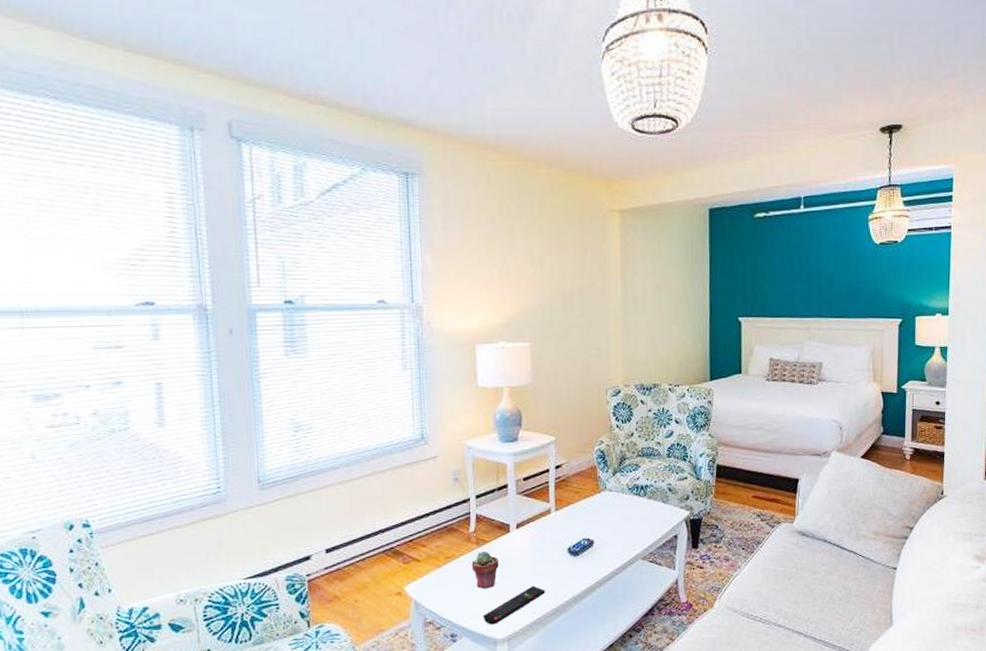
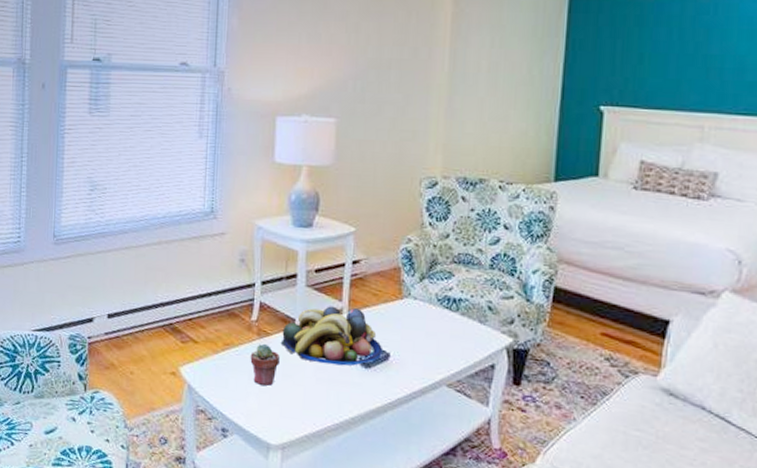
remote control: present [483,586,546,625] -> none [257,392,329,428]
fruit bowl: none [498,507,588,560] -> present [280,306,383,366]

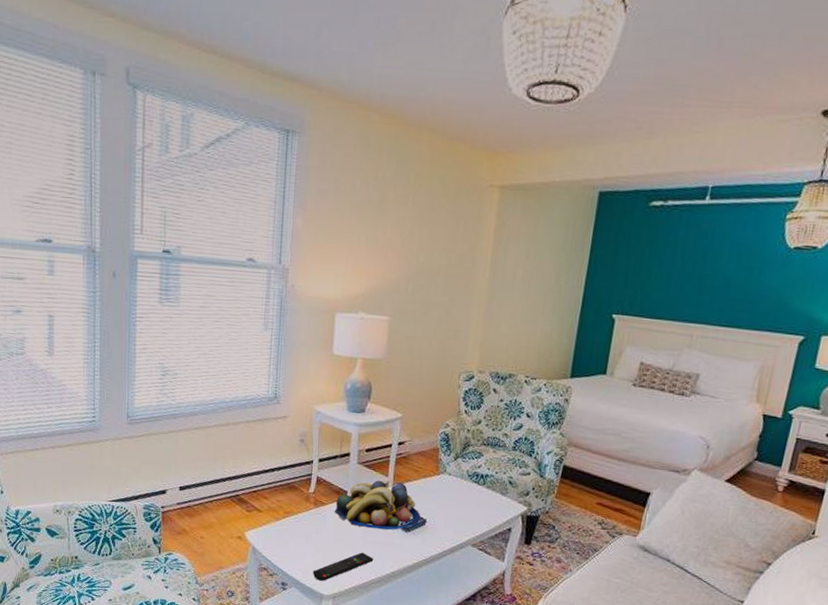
potted succulent: present [250,343,280,387] -> none [307,511,333,548]
remote control: none [257,392,329,428] -> present [312,552,374,581]

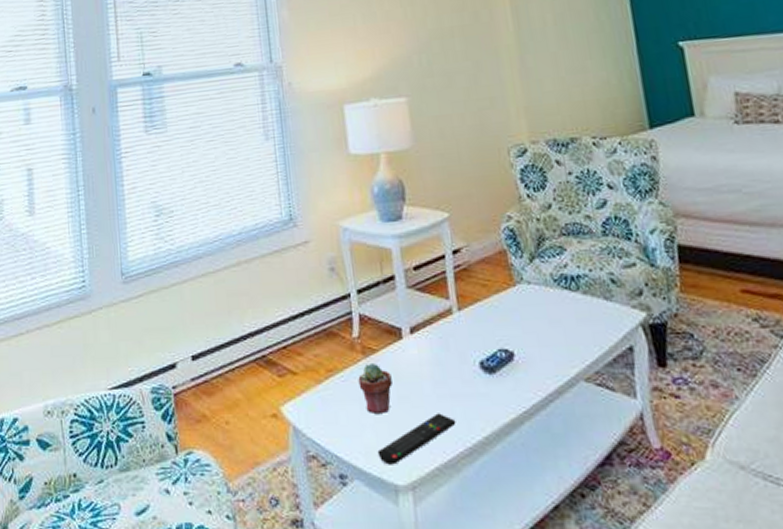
potted succulent: none [307,511,333,548] -> present [358,362,393,415]
fruit bowl: present [334,480,421,530] -> none [389,305,506,377]

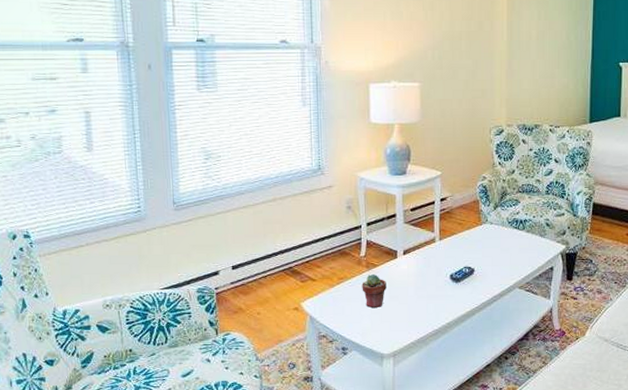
remote control: present [377,413,456,465] -> none [371,307,429,341]

